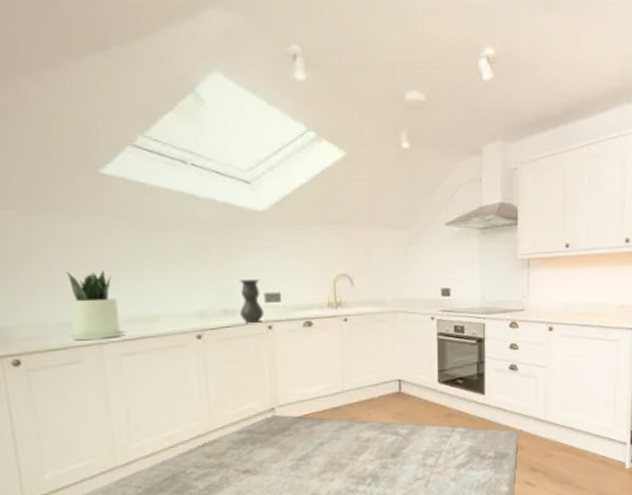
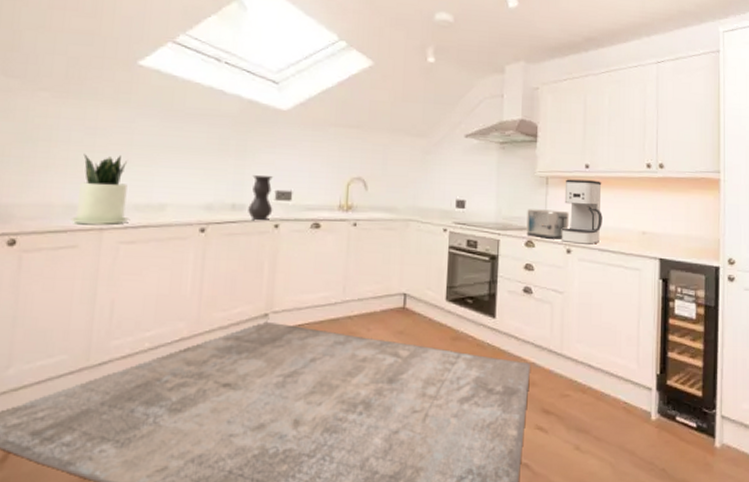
toaster: none [510,291,550,319] -> present [526,209,569,239]
coffee maker: none [543,259,582,322] -> present [561,179,603,246]

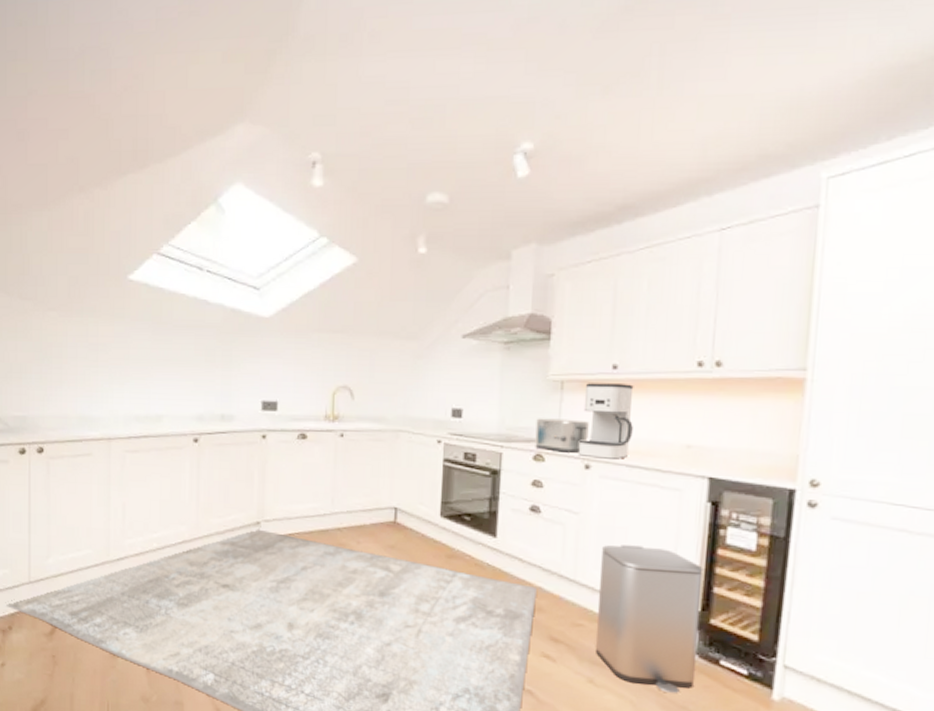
planter: present [70,154,129,226] -> none [84,368,132,435]
vase: present [248,175,273,221] -> none [236,386,260,432]
pedal bin: none [579,319,660,452] -> present [595,545,703,695]

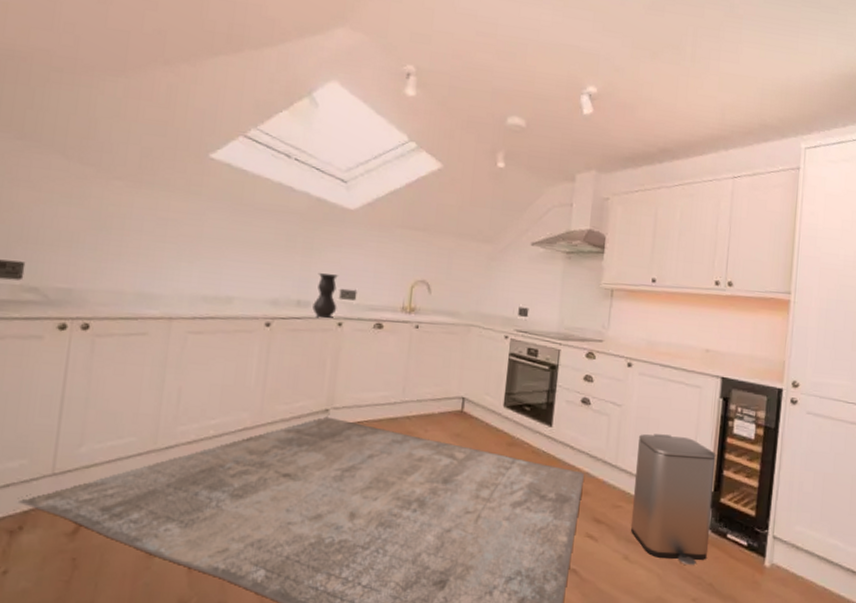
vase: none [236,386,260,432] -> present [312,273,338,319]
toaster: present [535,418,589,453] -> none [588,320,632,353]
coffee maker: present [577,383,634,461] -> none [622,292,668,360]

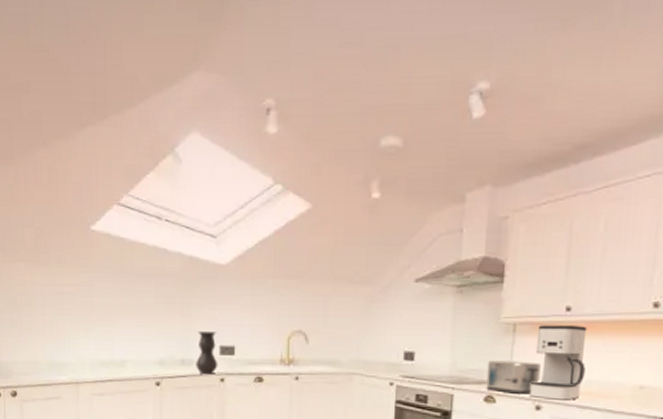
toaster: none [588,320,632,353] -> present [486,360,541,394]
coffee maker: none [622,292,668,360] -> present [528,325,587,402]

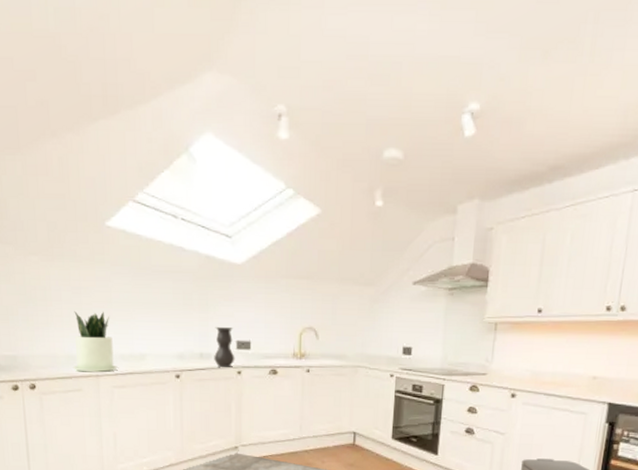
planter: none [53,316,98,380] -> present [73,311,118,373]
toaster: present [486,360,541,394] -> none [471,355,516,384]
coffee maker: present [528,325,587,402] -> none [506,324,554,390]

